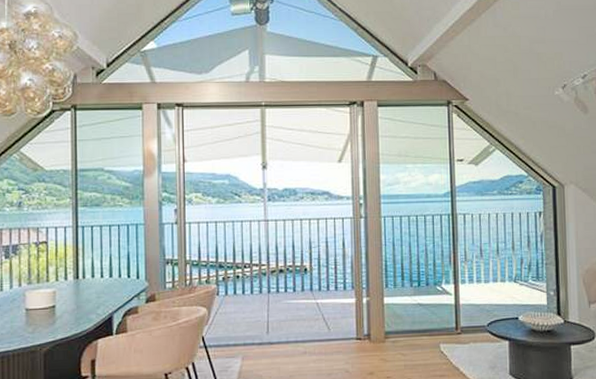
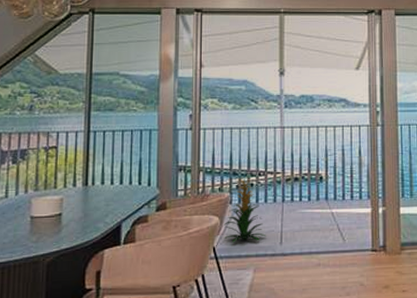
indoor plant: none [211,269,253,333] -> present [223,177,266,243]

